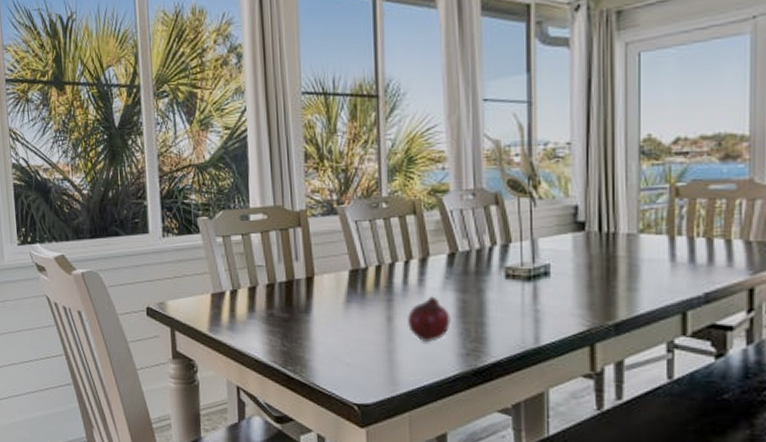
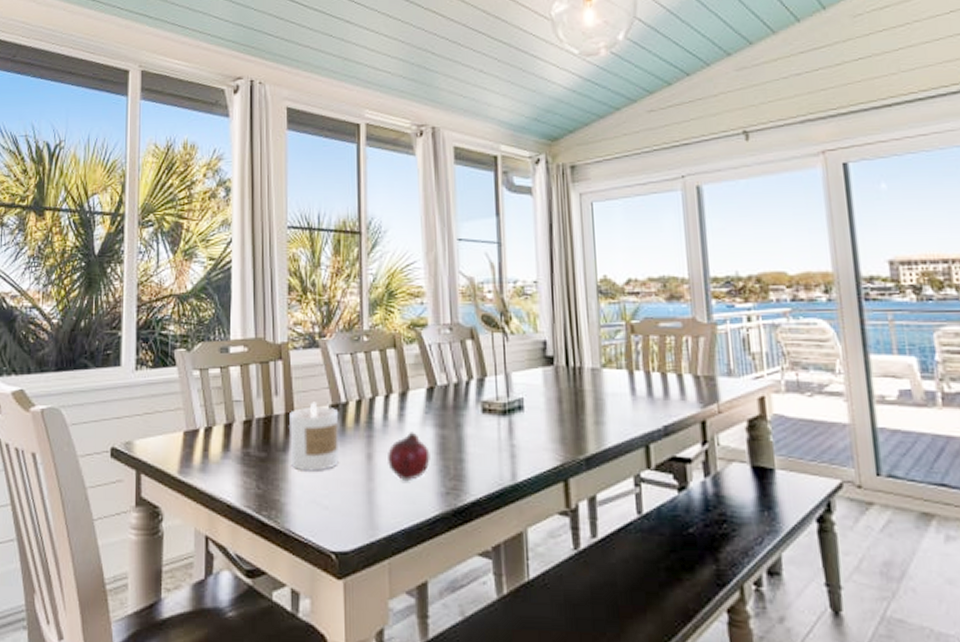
candle: none [309,267,359,332] -> present [288,402,339,471]

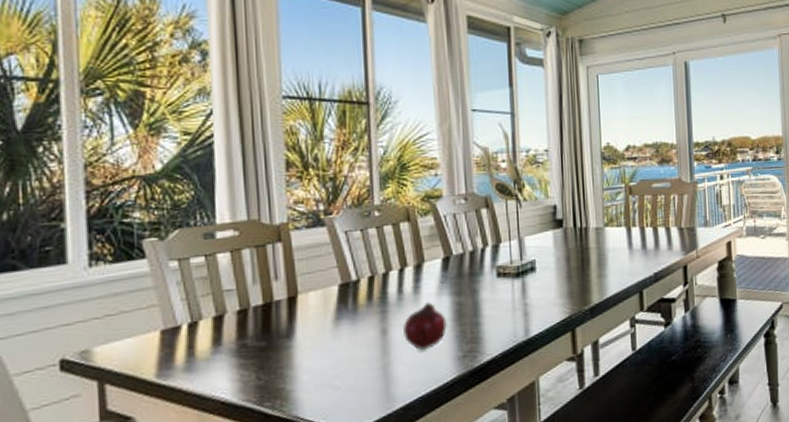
candle: present [288,402,339,471] -> none [292,282,351,355]

